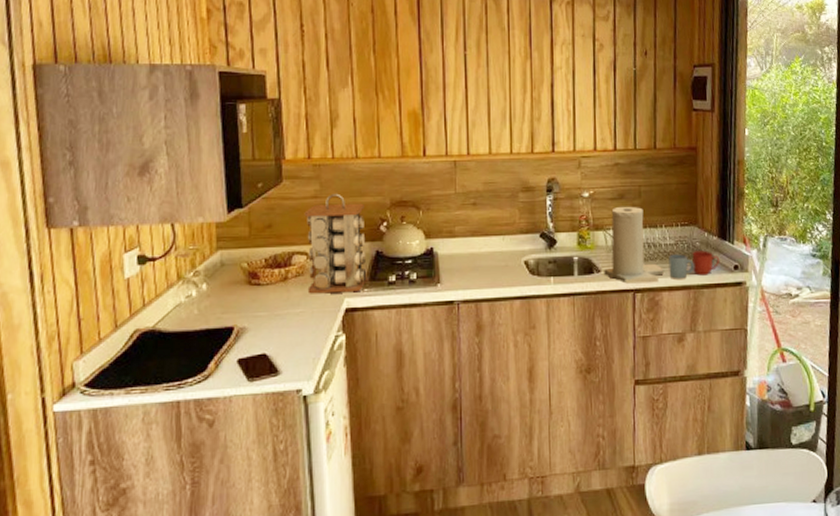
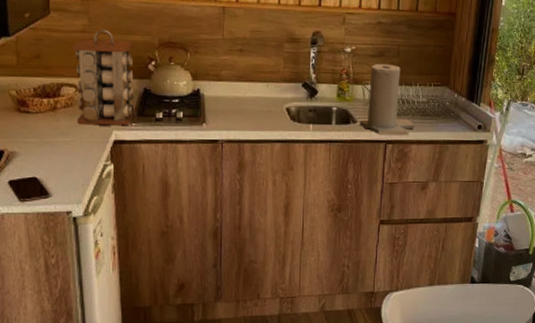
mug: present [668,254,694,281] -> none [419,111,442,136]
mug: present [691,250,720,277] -> none [440,109,466,134]

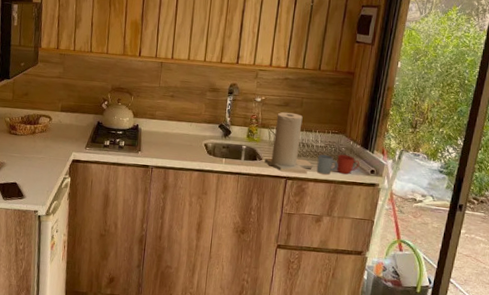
spice rack: present [72,29,135,126] -> none [48,76,93,149]
mug: none [419,111,442,136] -> present [316,154,338,176]
mug: none [440,109,466,134] -> present [336,154,360,175]

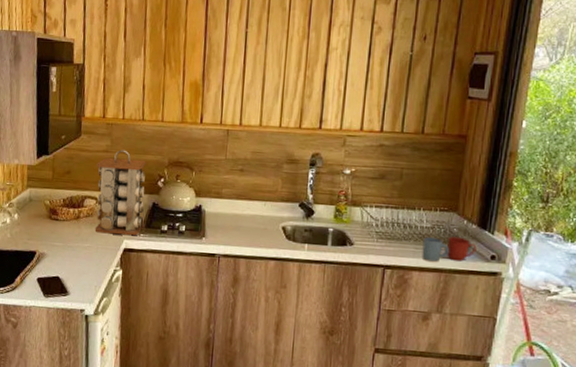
spice rack: none [48,76,93,149] -> present [95,149,146,236]
paper towel: present [265,112,313,175] -> none [357,186,417,262]

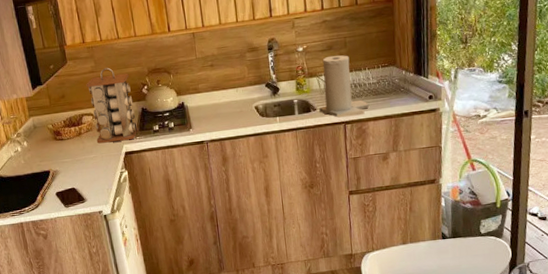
paper towel: none [357,186,417,262] -> present [319,55,369,118]
mug: present [421,237,449,263] -> none [372,90,395,112]
mug: present [446,236,477,262] -> none [392,86,417,107]

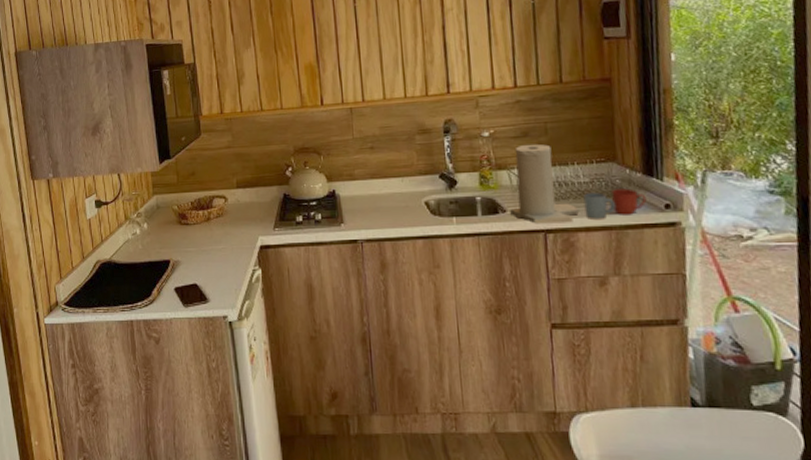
spice rack: present [86,67,138,144] -> none [220,143,277,233]
mug: none [372,90,395,112] -> present [583,192,615,221]
mug: none [392,86,417,107] -> present [611,188,647,217]

